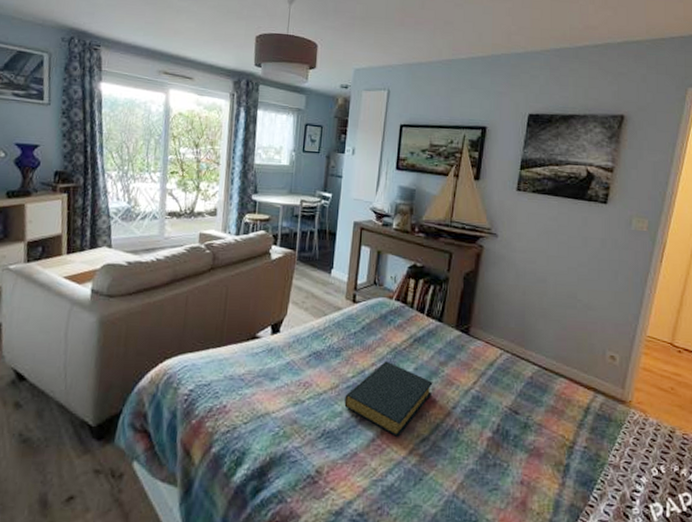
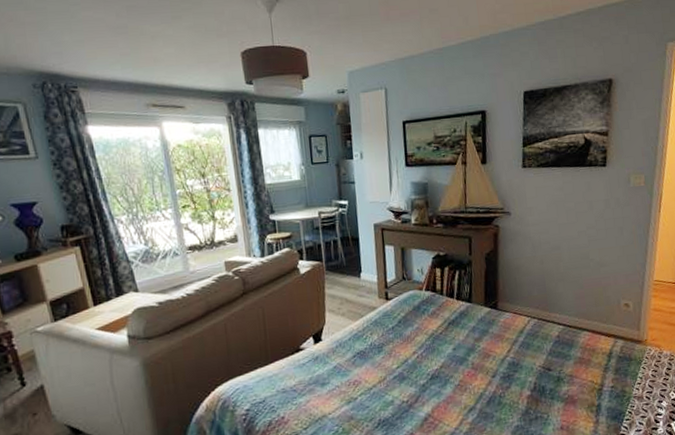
hardback book: present [344,361,433,438] -> none [393,347,472,413]

